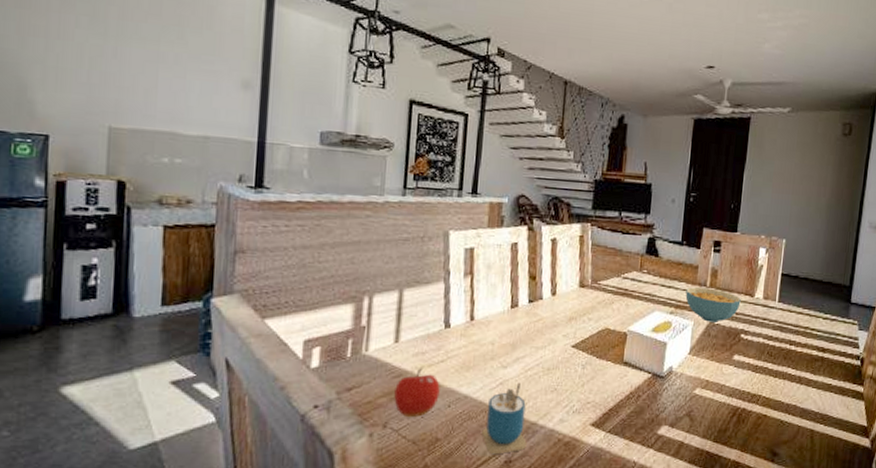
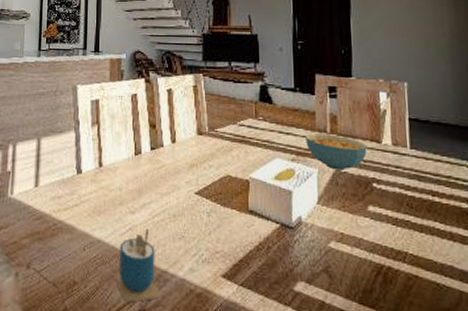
fruit: present [394,368,440,418] -> none [36,211,75,260]

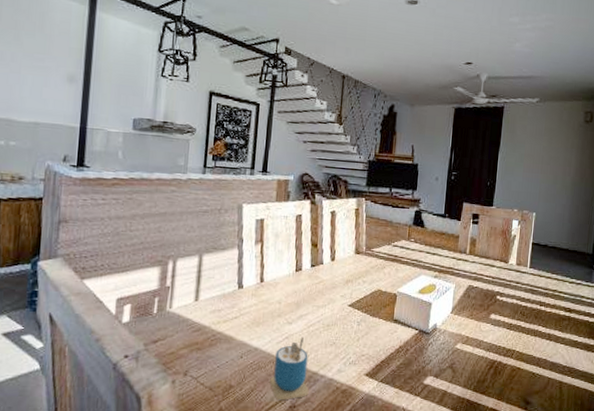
cereal bowl: present [305,133,367,170] -> none [448,254,497,285]

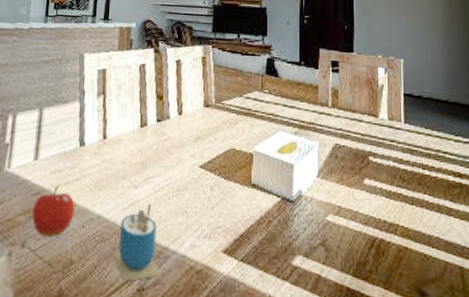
fruit: none [194,323,234,367] -> present [32,186,75,238]

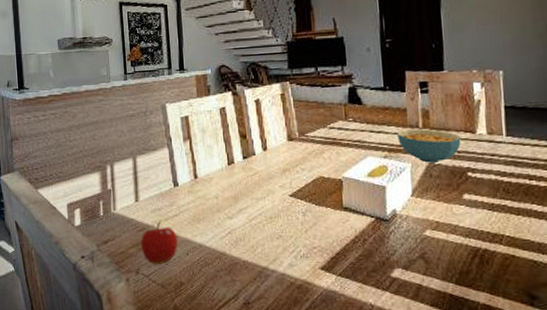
cup: present [114,203,159,281] -> none [219,231,262,297]
cereal bowl: none [308,107,365,144] -> present [397,129,461,163]

